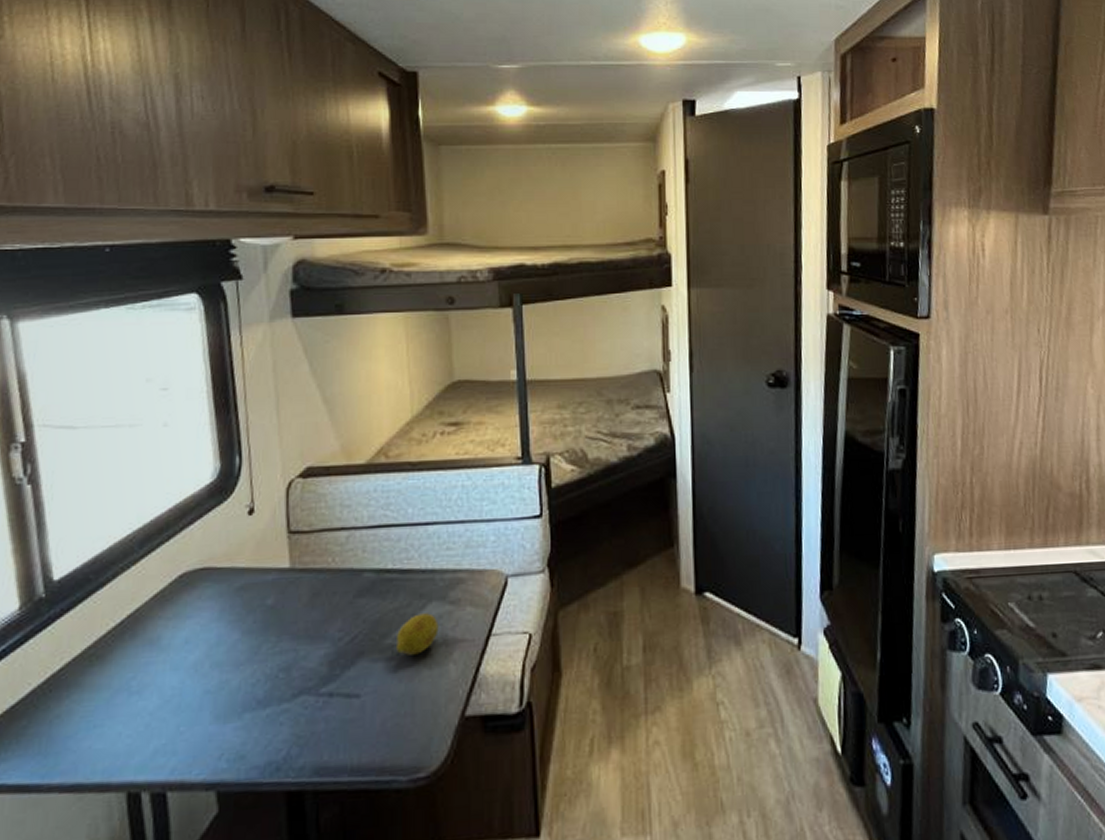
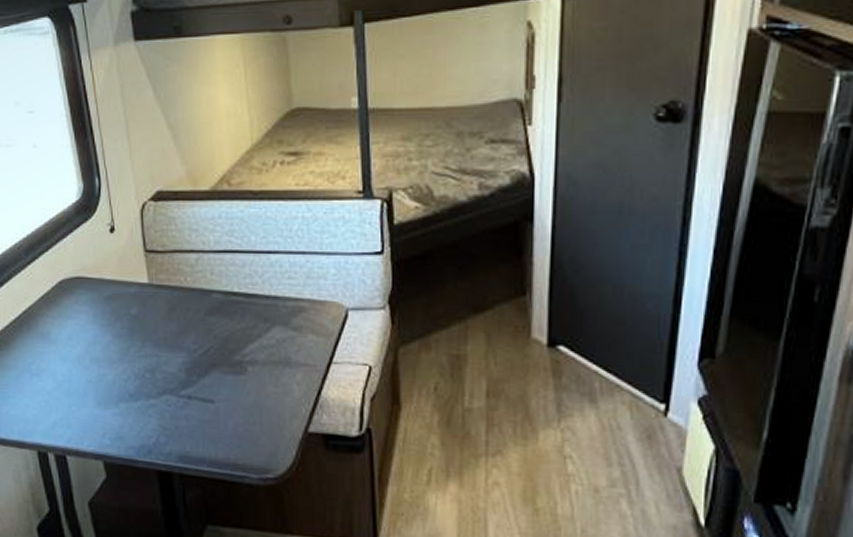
fruit: present [397,613,439,655] -> none [245,336,283,372]

